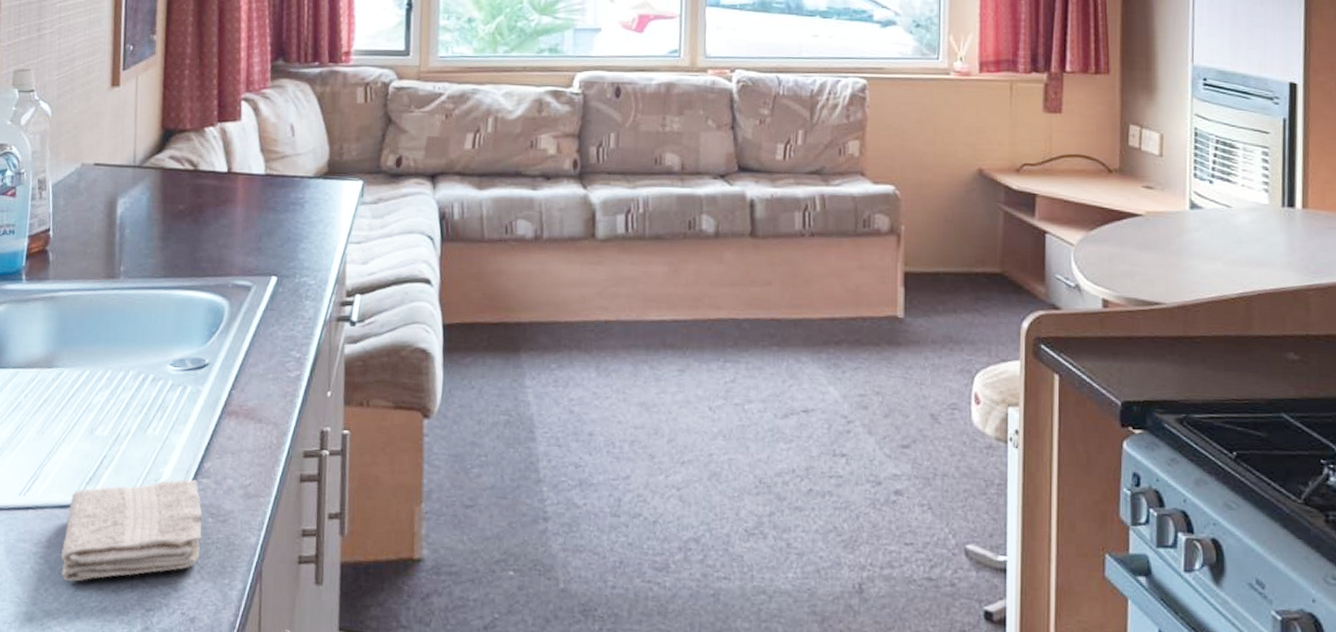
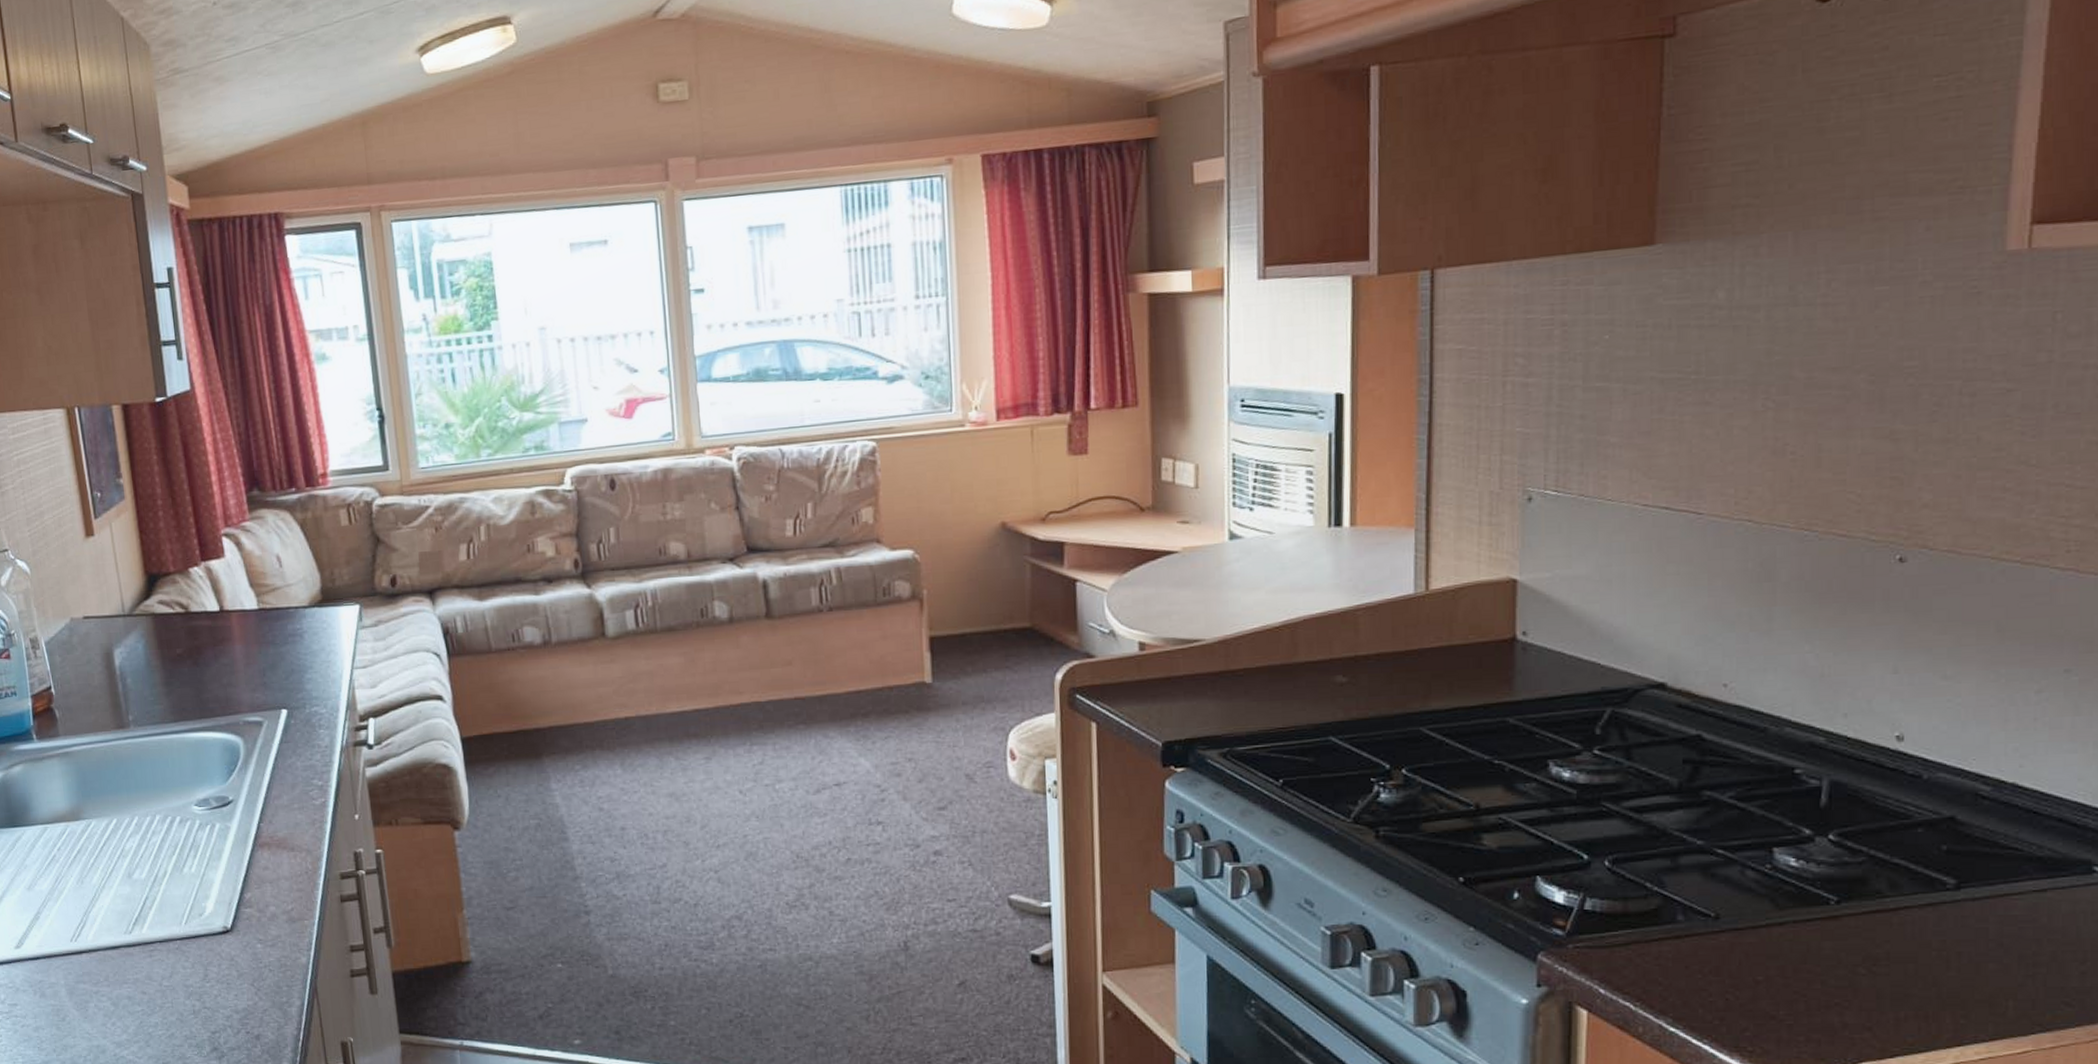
washcloth: present [61,479,203,581] -> none [120,910,254,1014]

